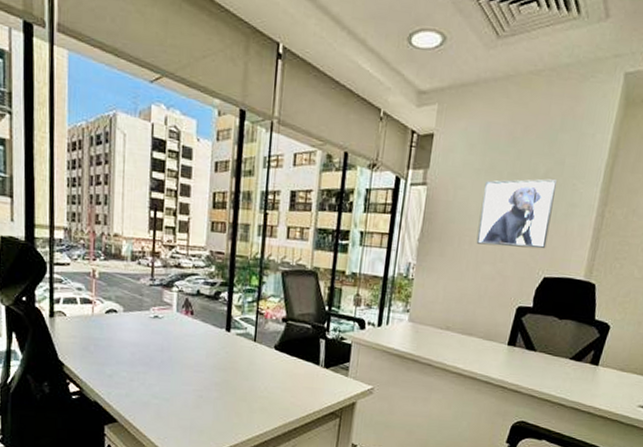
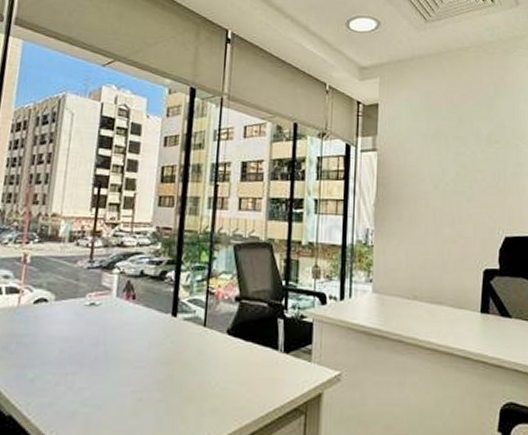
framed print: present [476,179,557,249] -> none [432,141,502,208]

